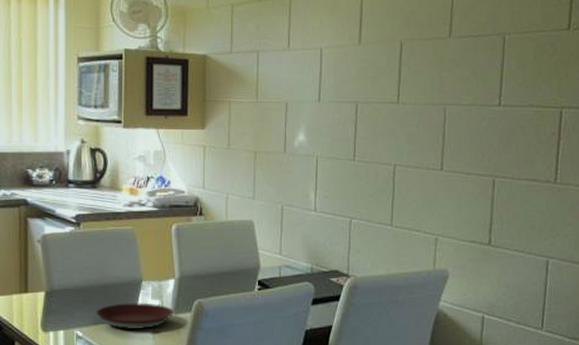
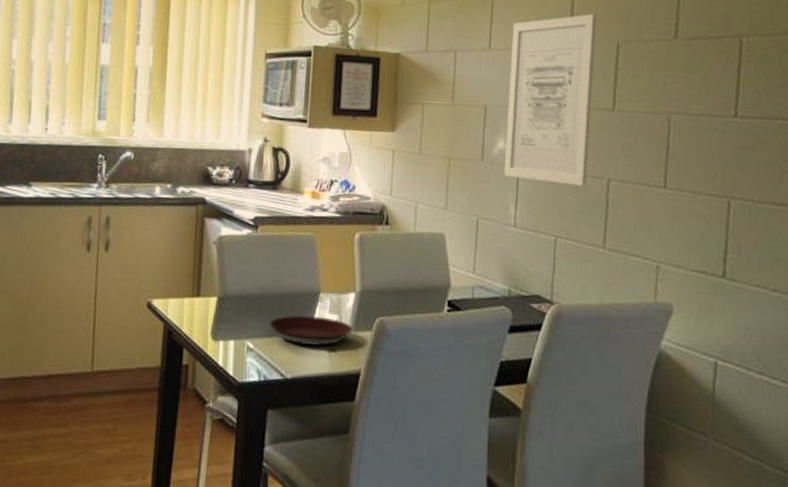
wall art: none [304,15,383,172] -> present [504,14,596,186]

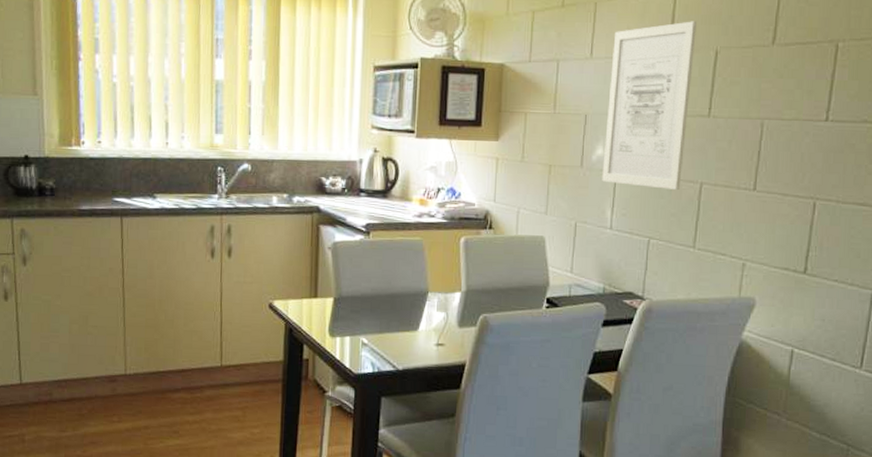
plate: present [270,315,354,347] -> none [382,313,460,342]

